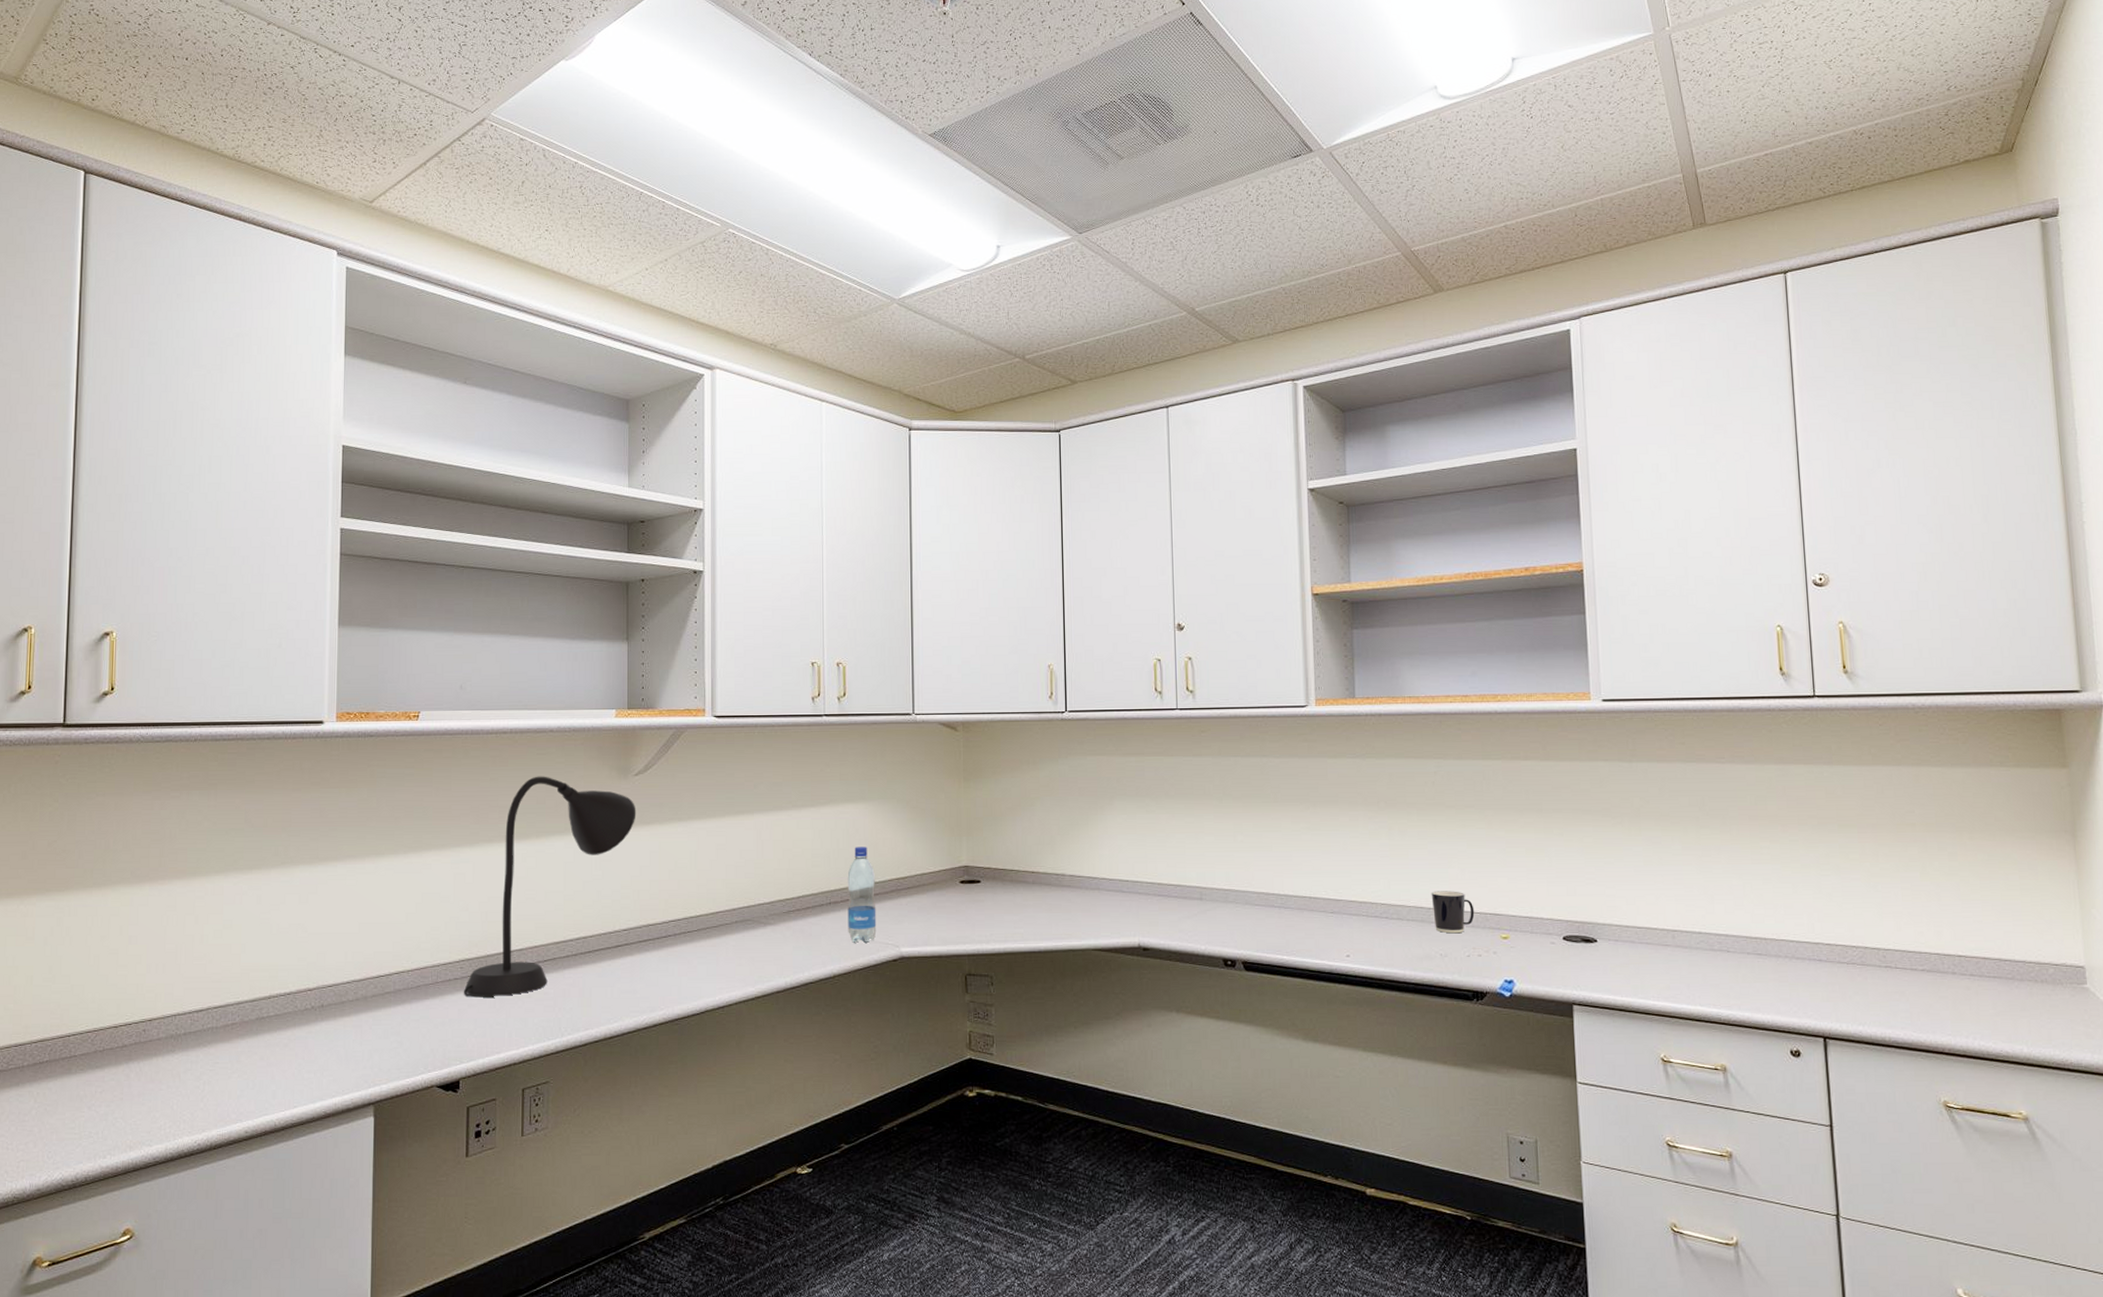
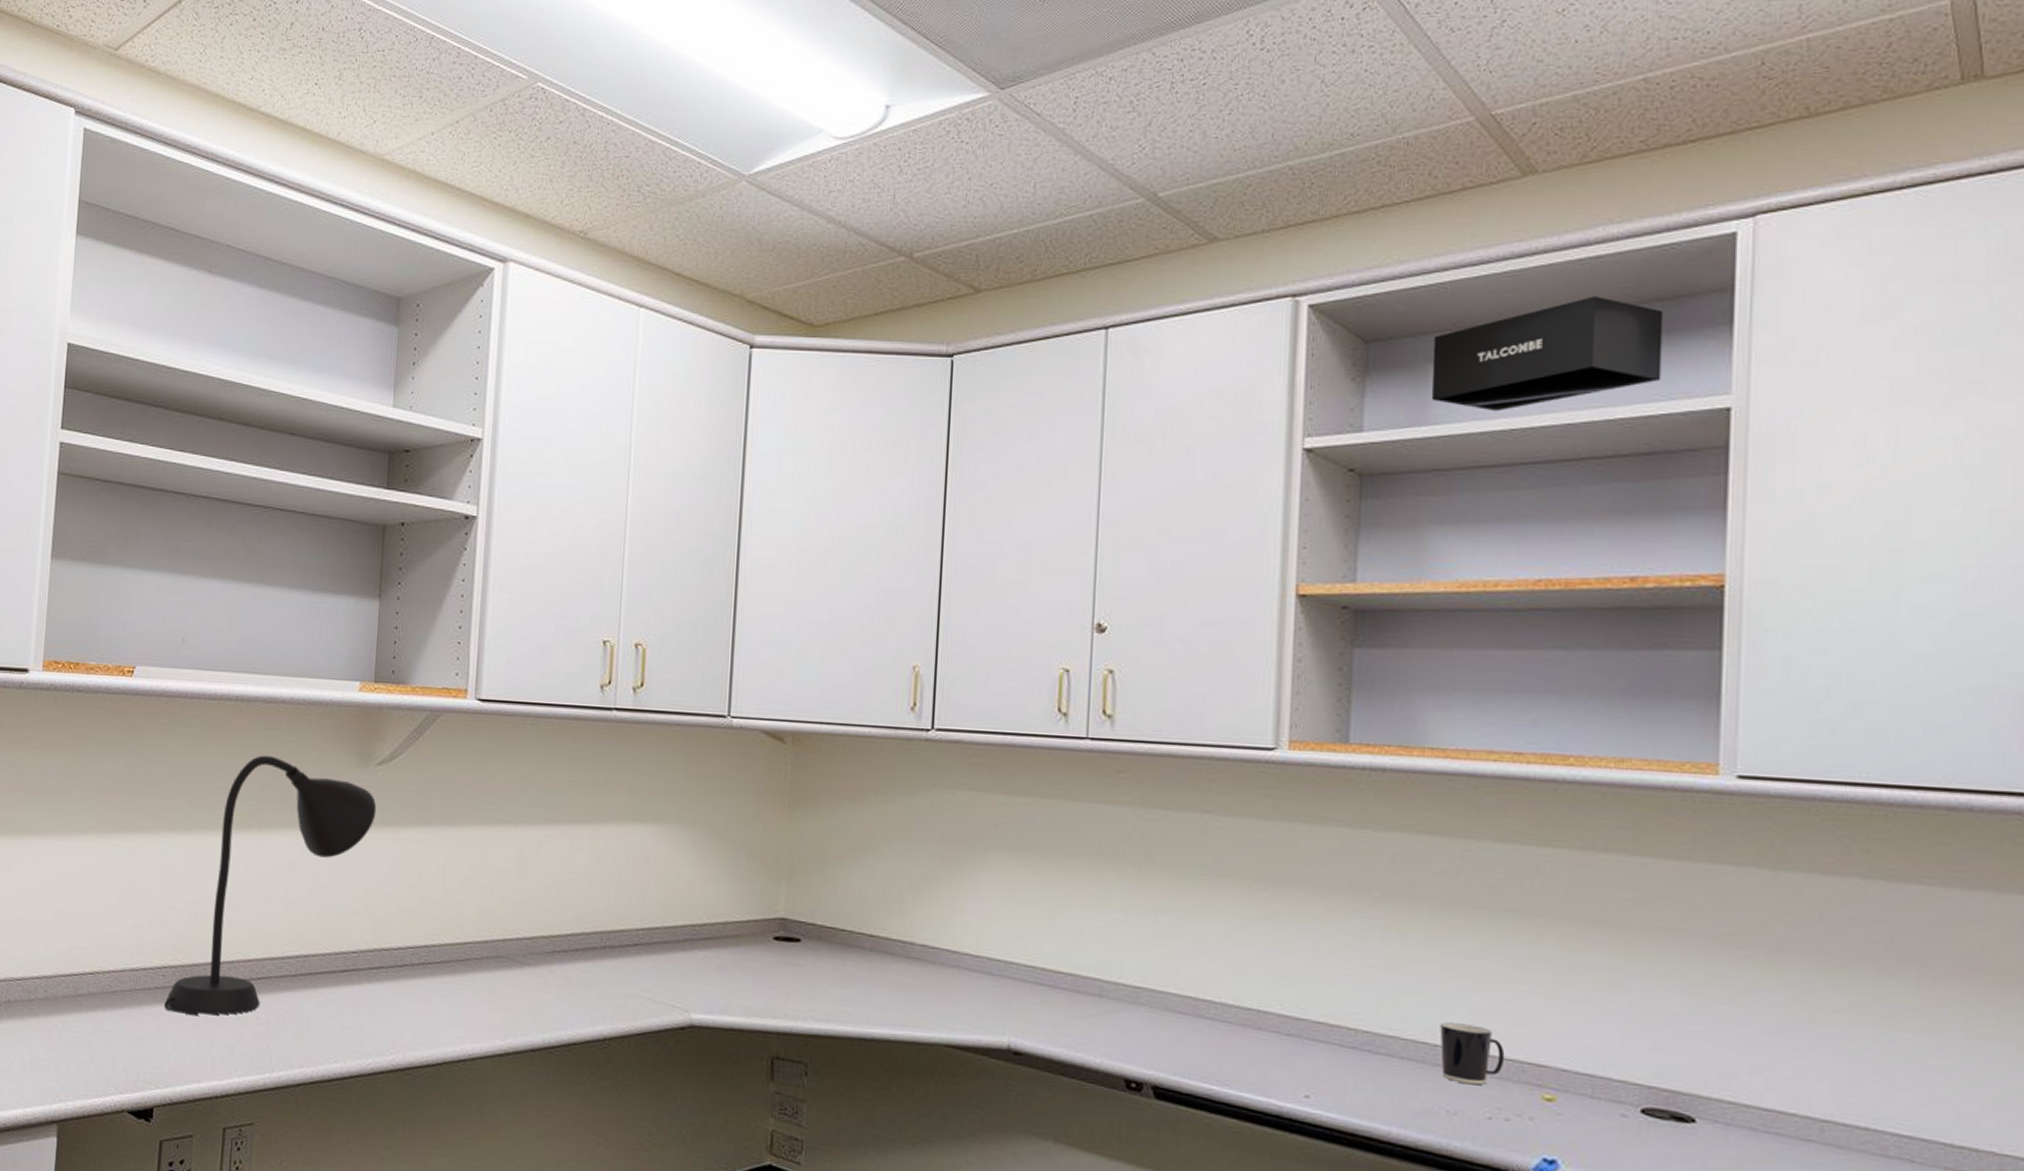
bottle: present [847,847,877,943] -> none [625,879,665,1002]
box: none [1387,375,1533,457] -> present [1431,296,1664,412]

